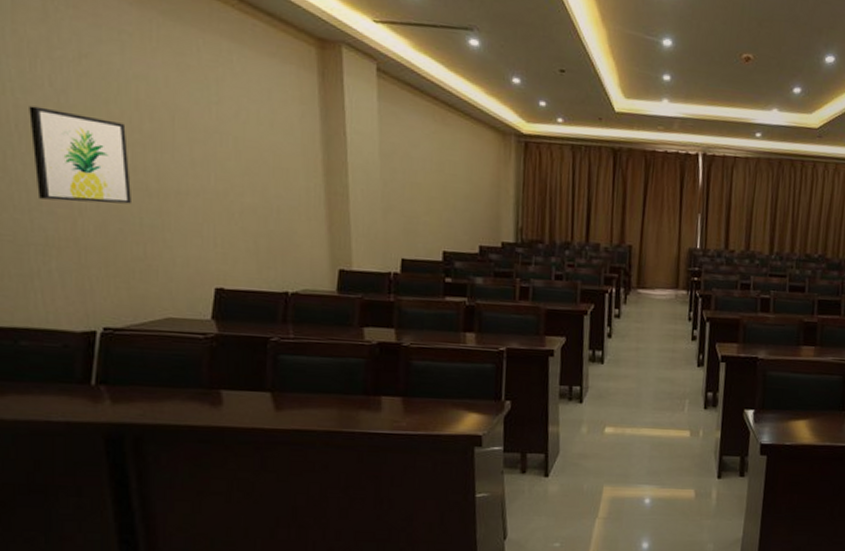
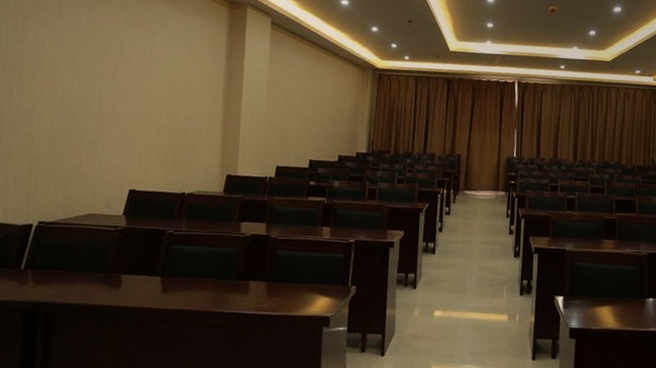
wall art: present [29,105,131,204] -> none [9,52,83,124]

